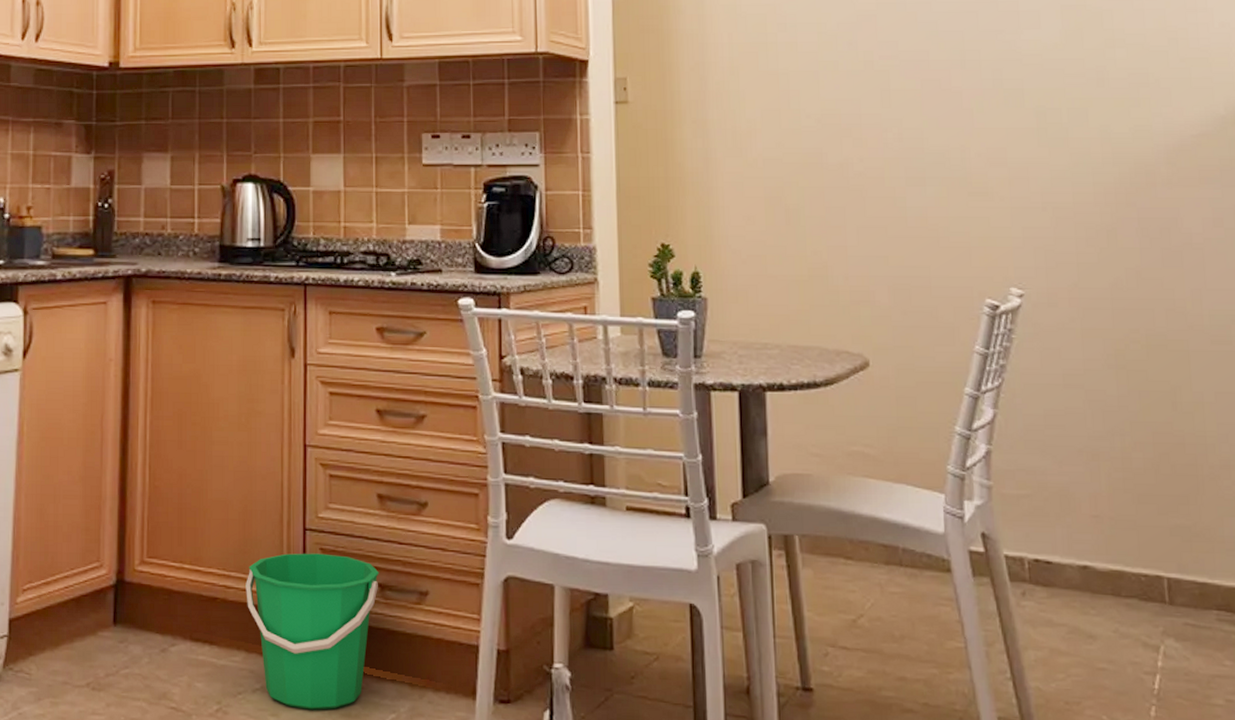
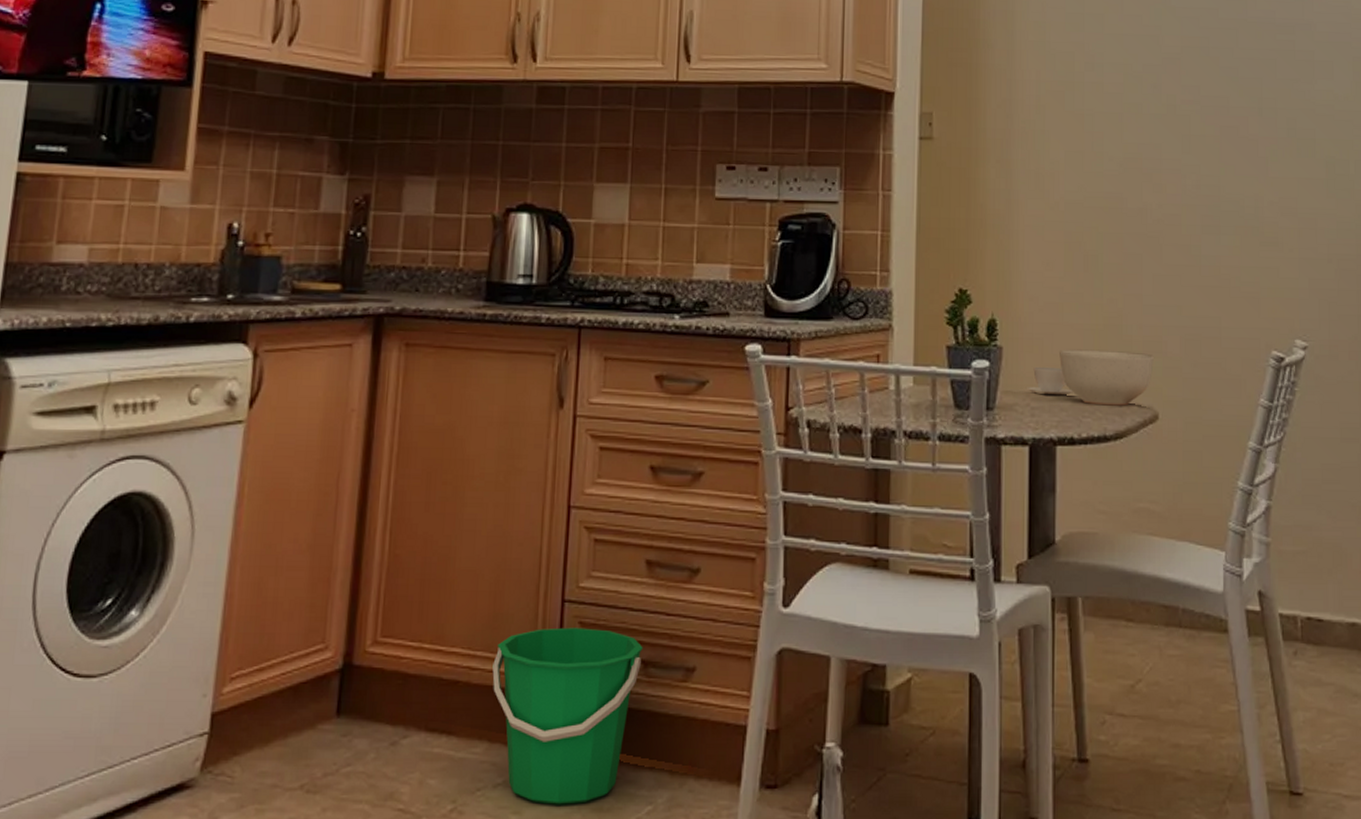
teacup: none [732,316,780,344] -> present [1026,366,1073,396]
bowl: none [763,299,862,353] -> present [1058,349,1154,406]

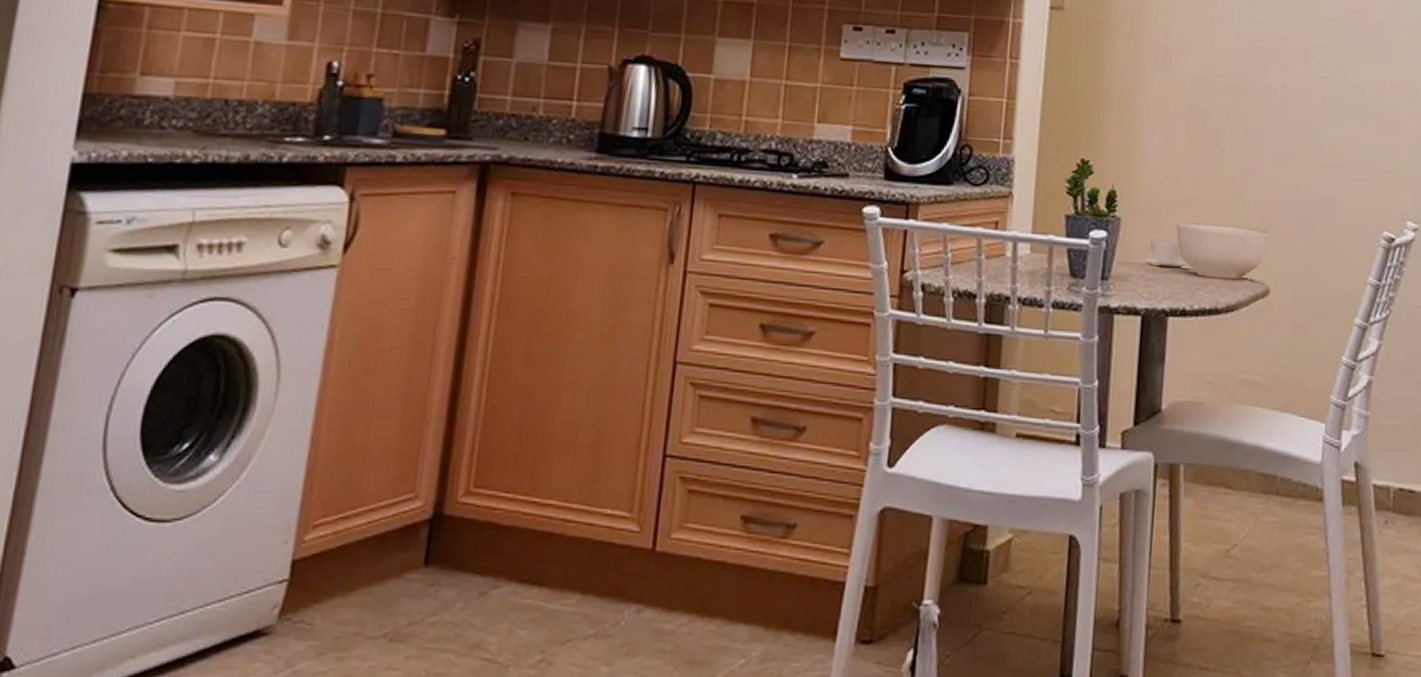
bucket: present [492,627,643,805] -> none [588,482,744,657]

